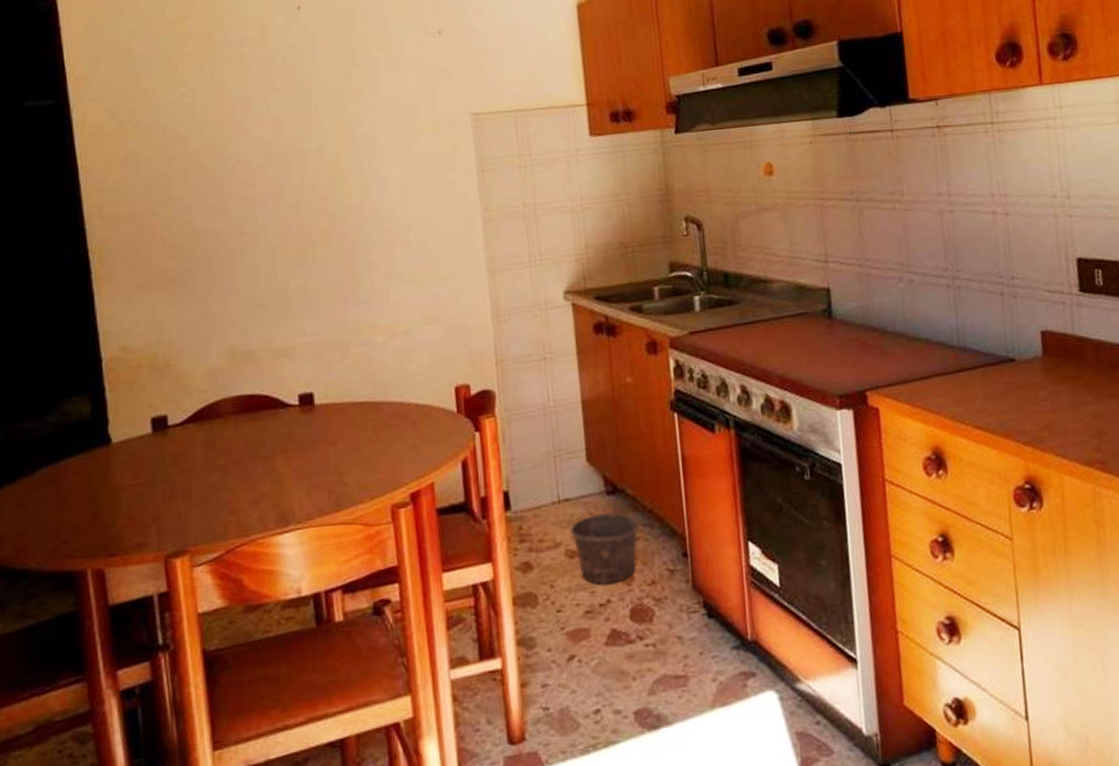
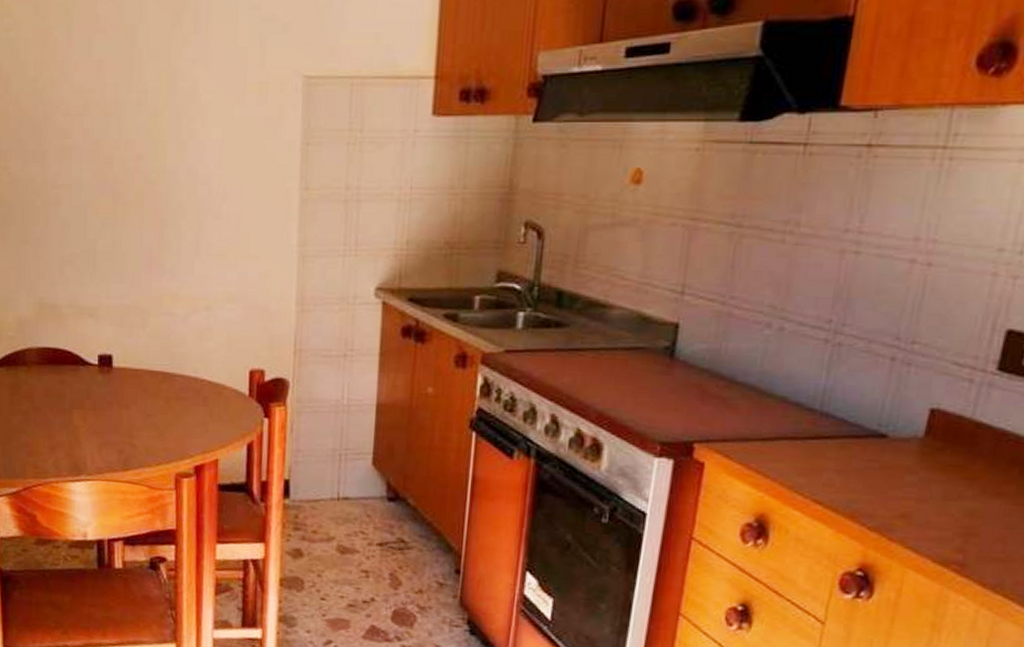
bucket: present [570,489,640,586] -> none [345,495,416,585]

